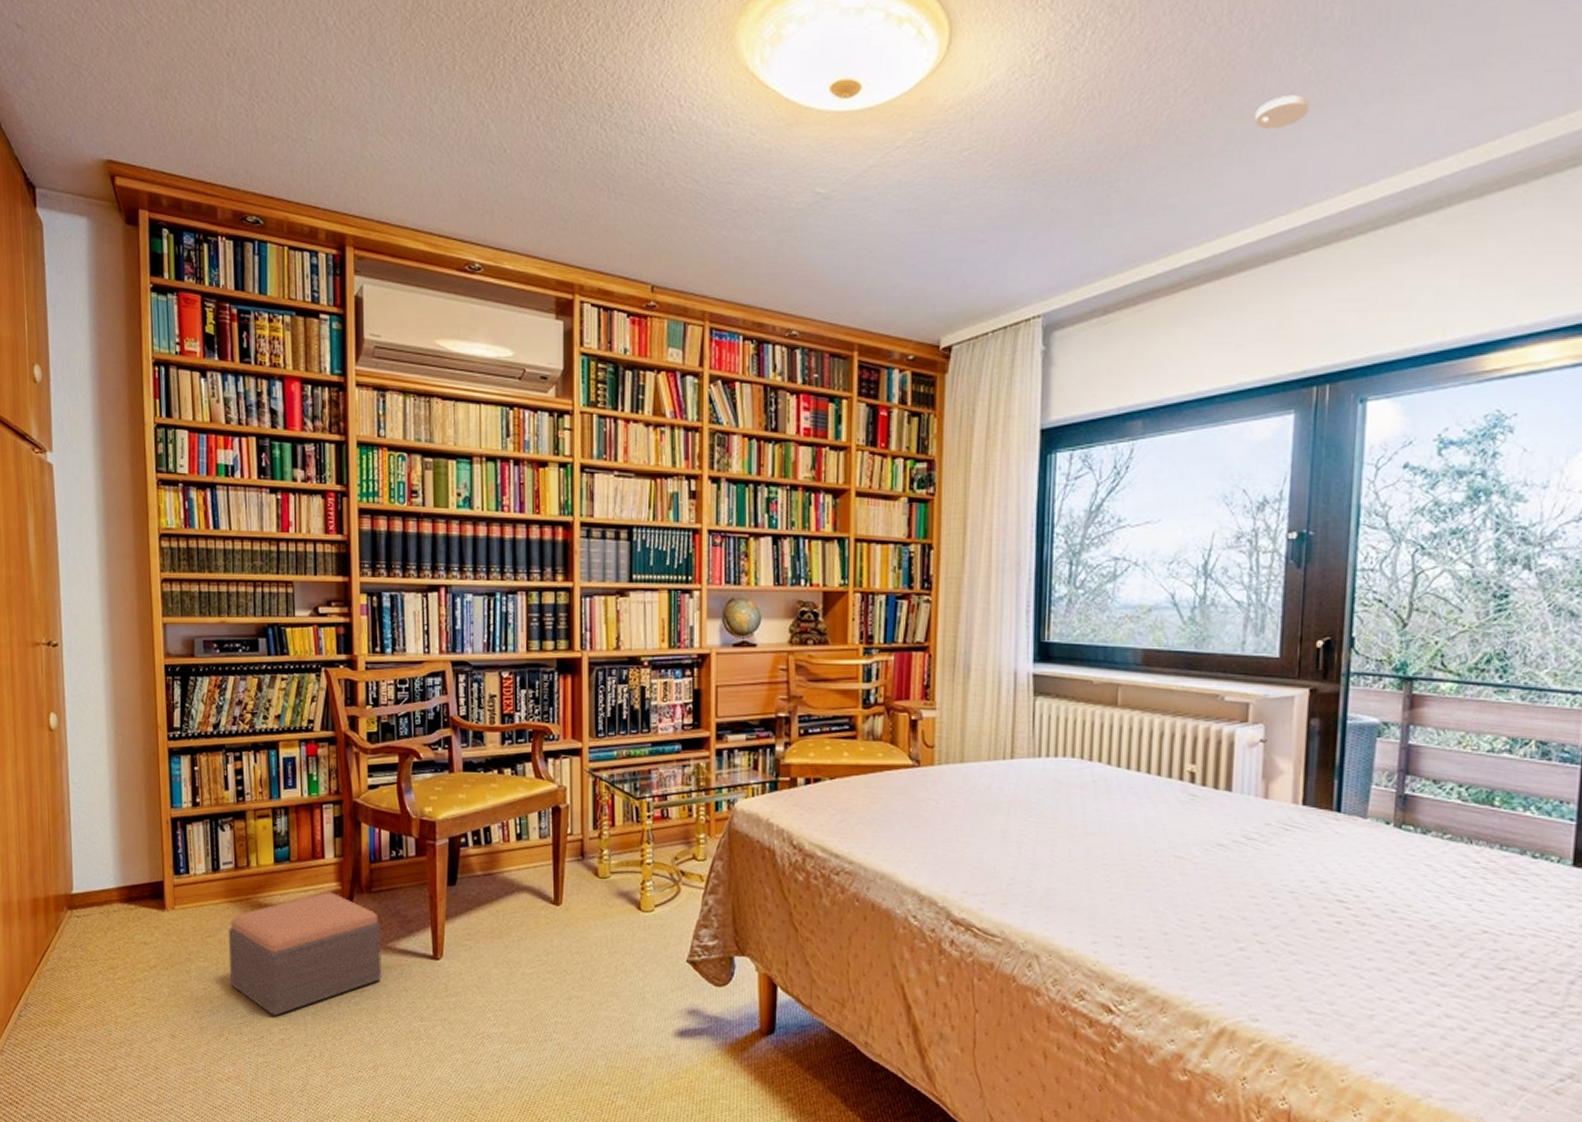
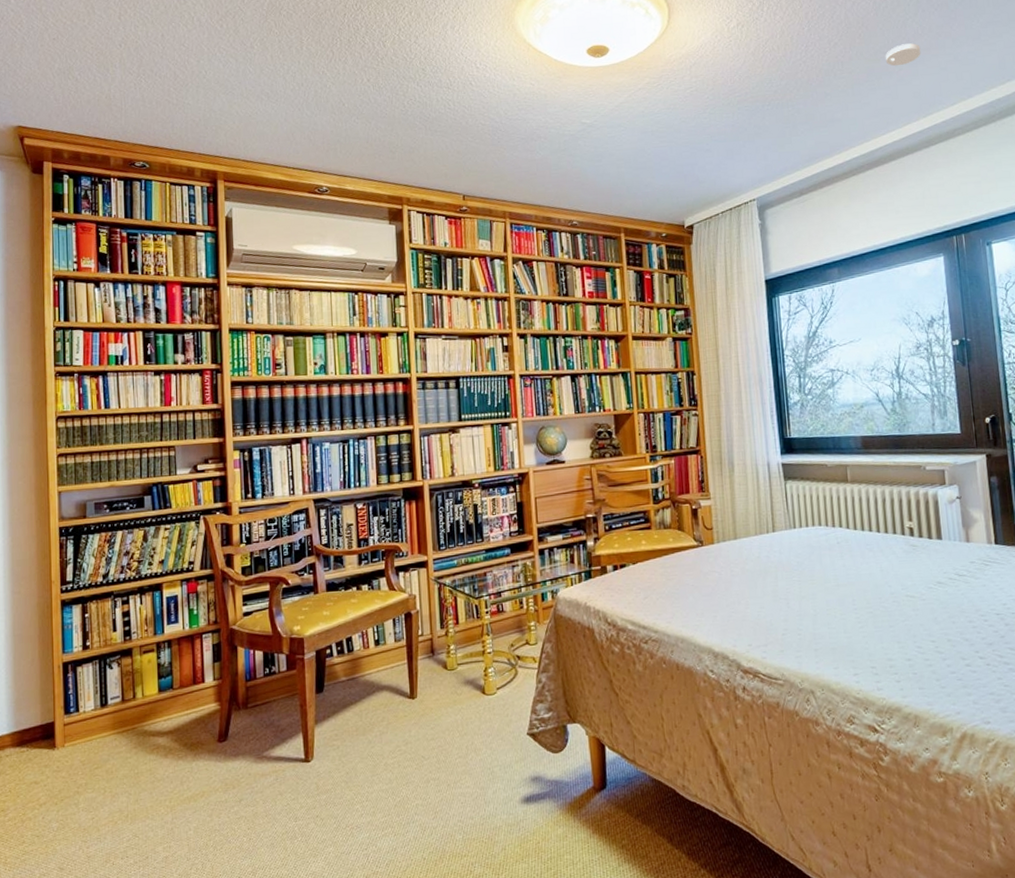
footstool: present [228,892,382,1017] -> none [115,712,258,836]

